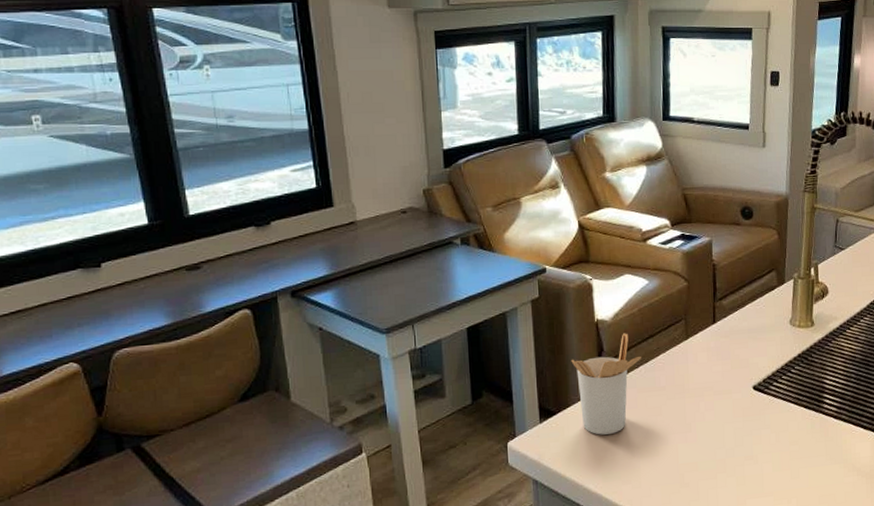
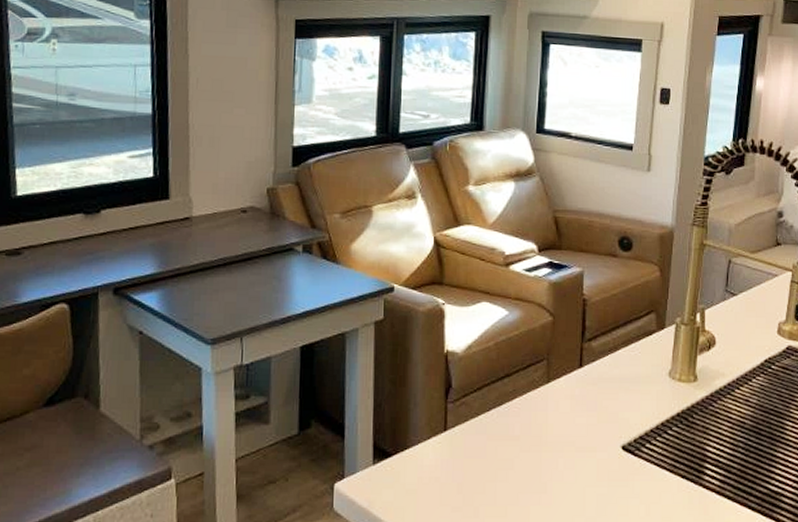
utensil holder: present [571,333,641,435] -> none [414,369,494,486]

